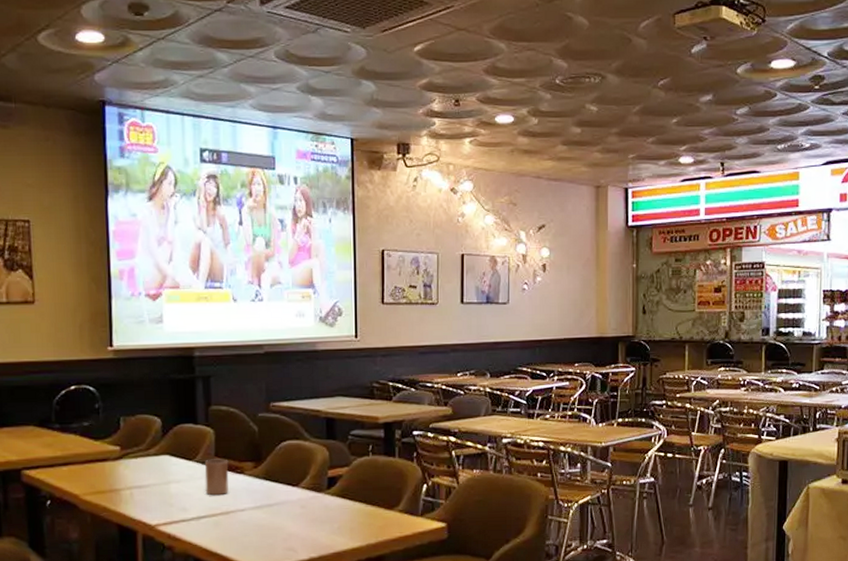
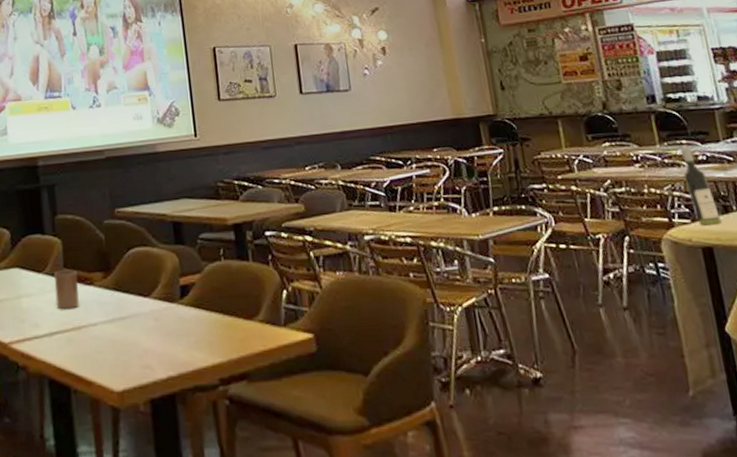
bottle: none [777,375,799,444] -> present [680,147,722,227]

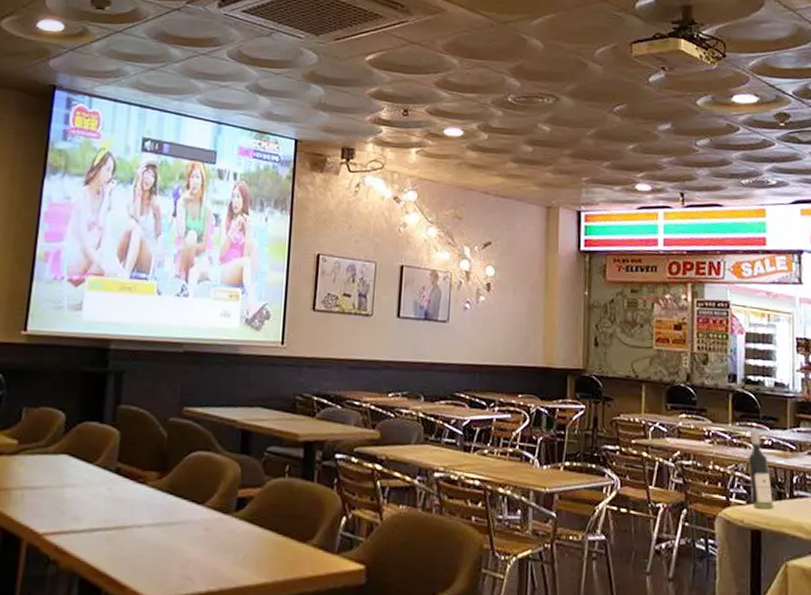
cup: present [54,270,79,309] -> none [102,464,131,507]

